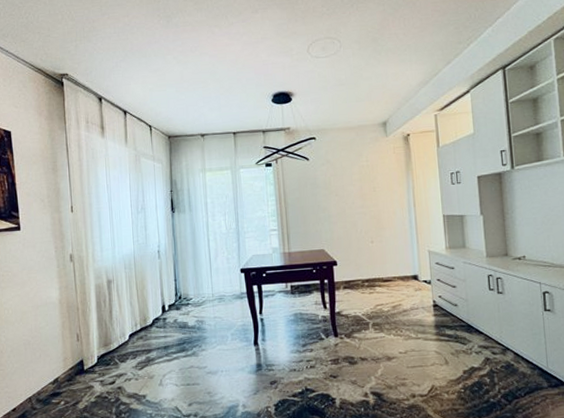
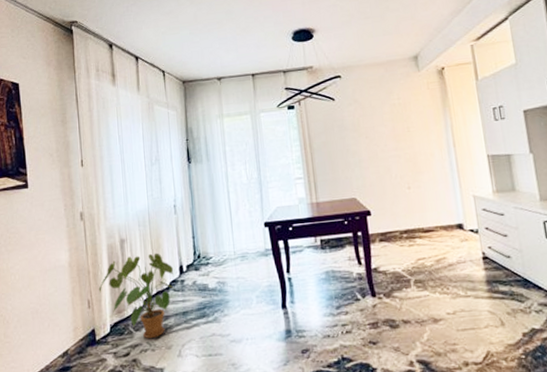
house plant: none [87,293,158,369] -> present [98,253,175,338]

